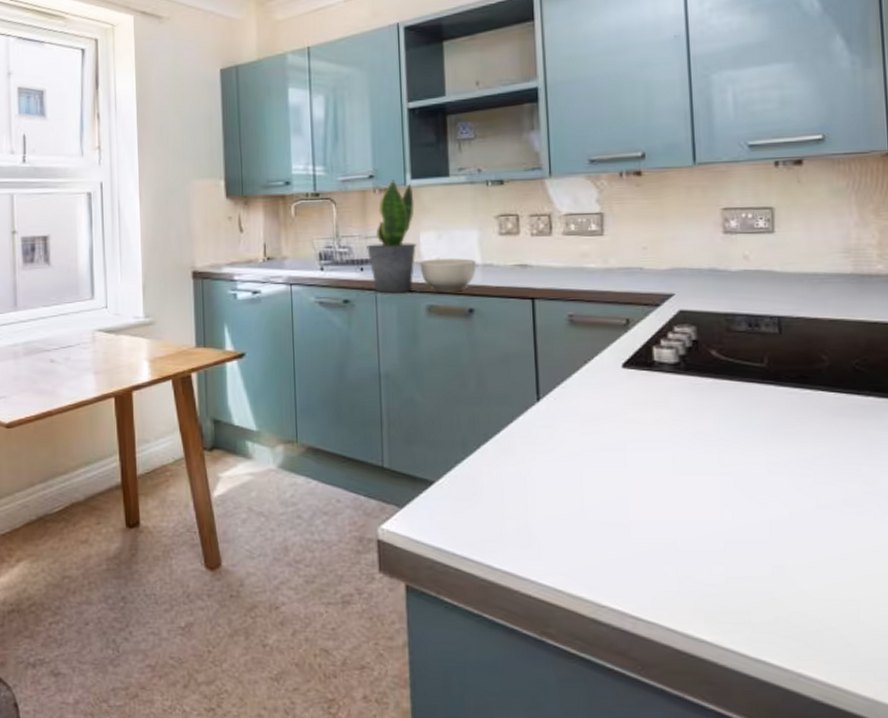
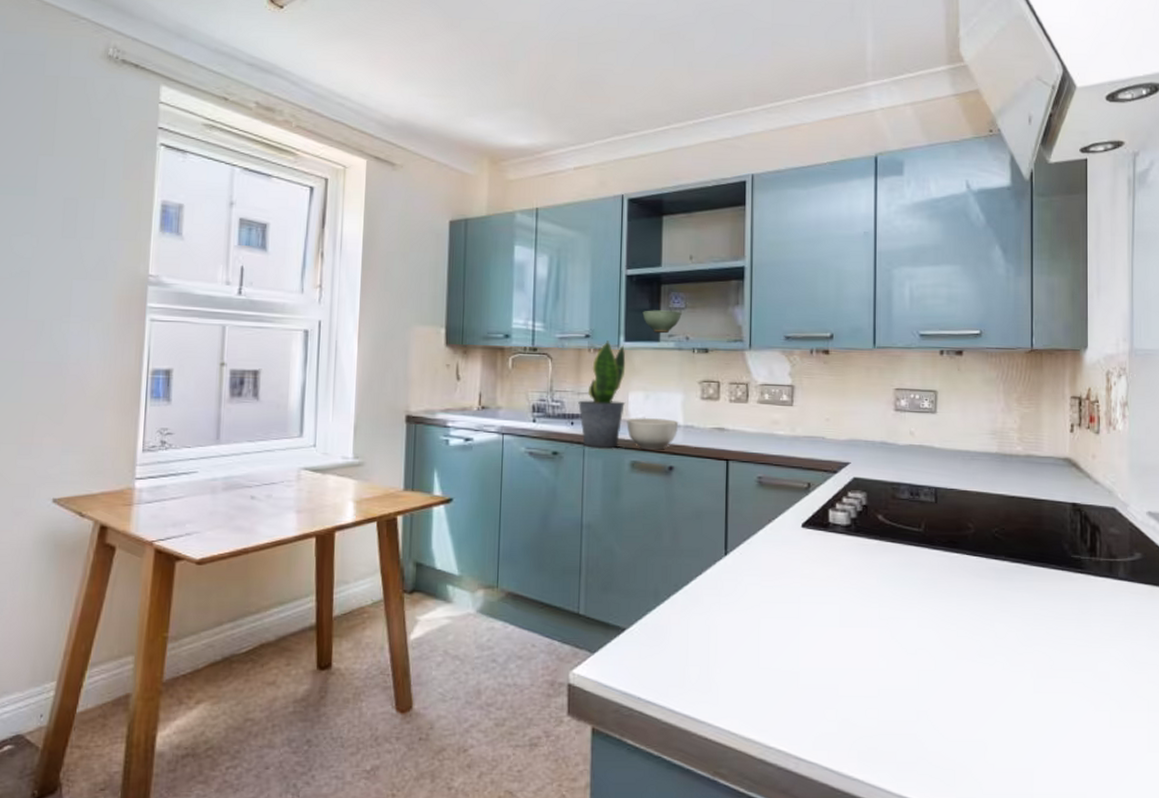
bowl: none [428,142,471,168] -> present [642,310,682,334]

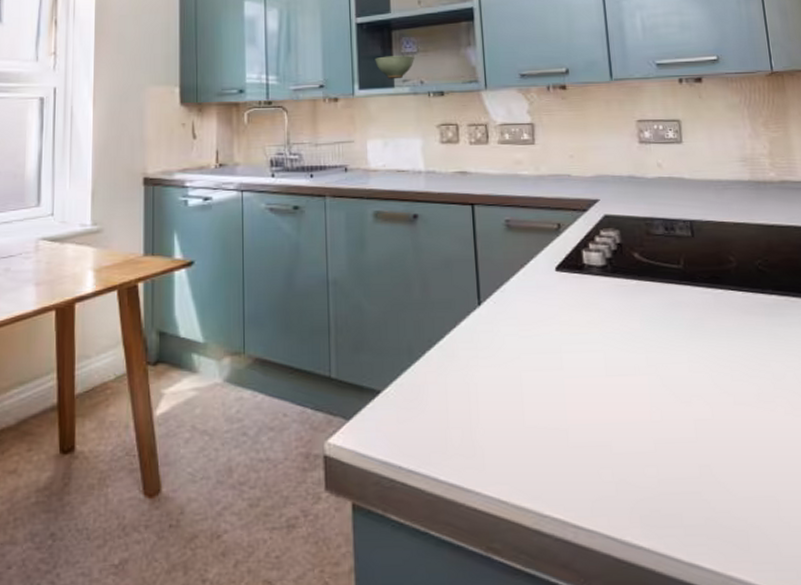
potted plant: present [578,341,626,448] -> none [316,90,365,200]
bowl: present [627,418,679,450] -> none [367,165,420,199]

